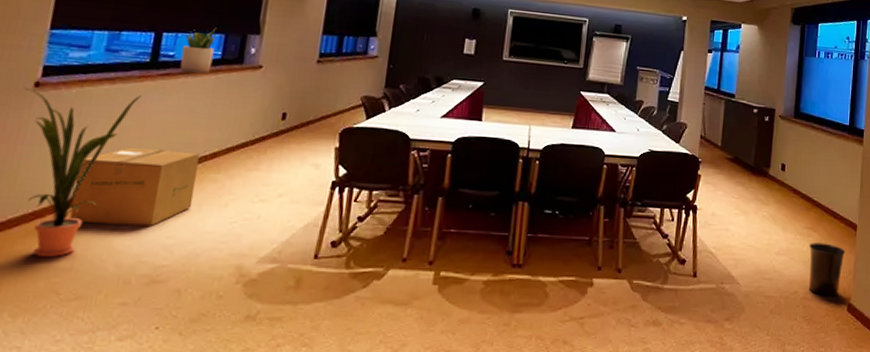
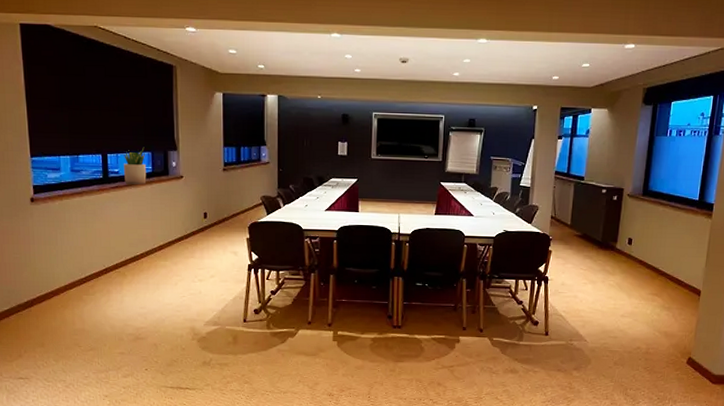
house plant: present [24,87,141,258] -> none [24,202,102,323]
box: present [69,148,200,228] -> none [73,244,153,301]
waste bin: present [808,243,846,297] -> none [650,307,688,352]

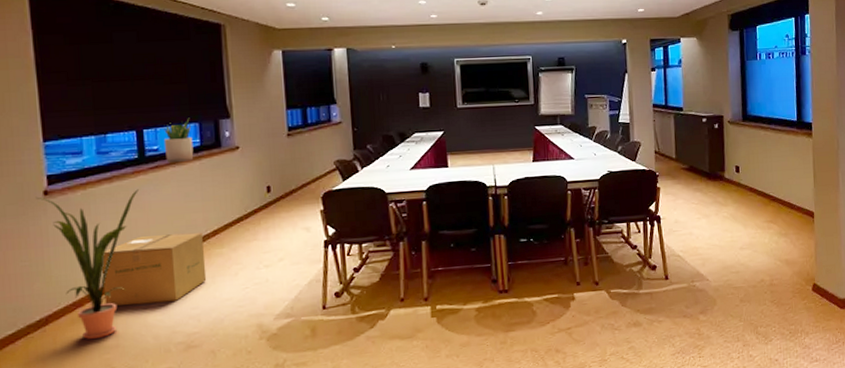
house plant: none [24,202,102,323] -> present [35,189,138,340]
box: none [73,244,153,301] -> present [101,232,207,307]

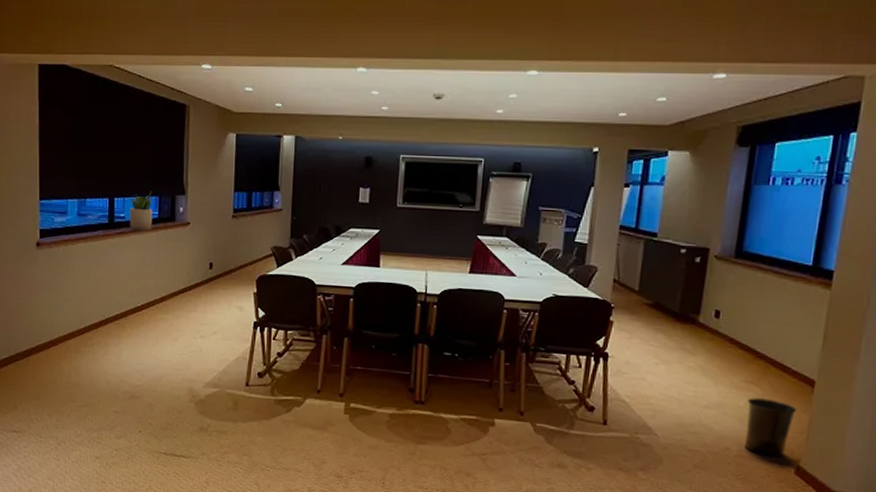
house plant: present [35,189,138,340] -> none [30,246,106,375]
box: present [101,232,207,307] -> none [72,293,153,356]
waste bin: none [770,233,806,281] -> present [744,398,797,457]

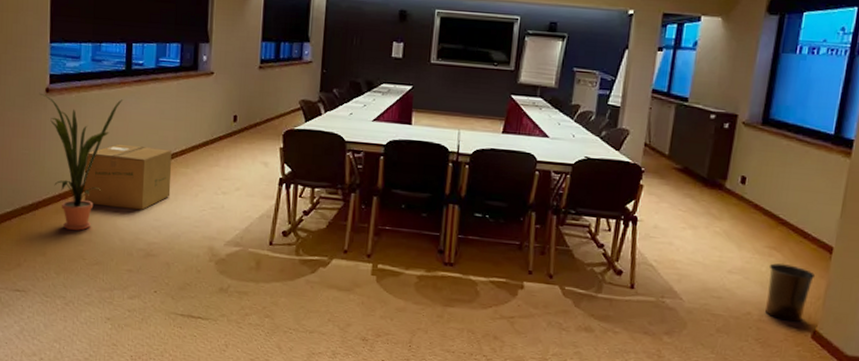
house plant: none [30,246,106,375] -> present [39,92,122,231]
box: none [72,293,153,356] -> present [84,144,172,211]
planter: present [129,191,153,232] -> none [148,37,174,81]

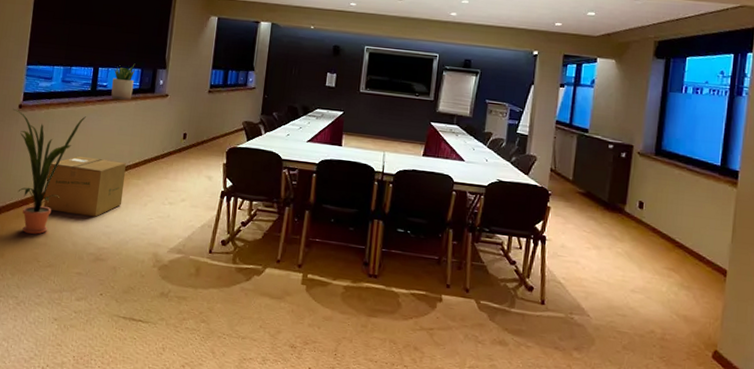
planter: none [148,37,174,81] -> present [111,63,135,101]
waste bin: present [764,263,816,322] -> none [666,284,713,342]

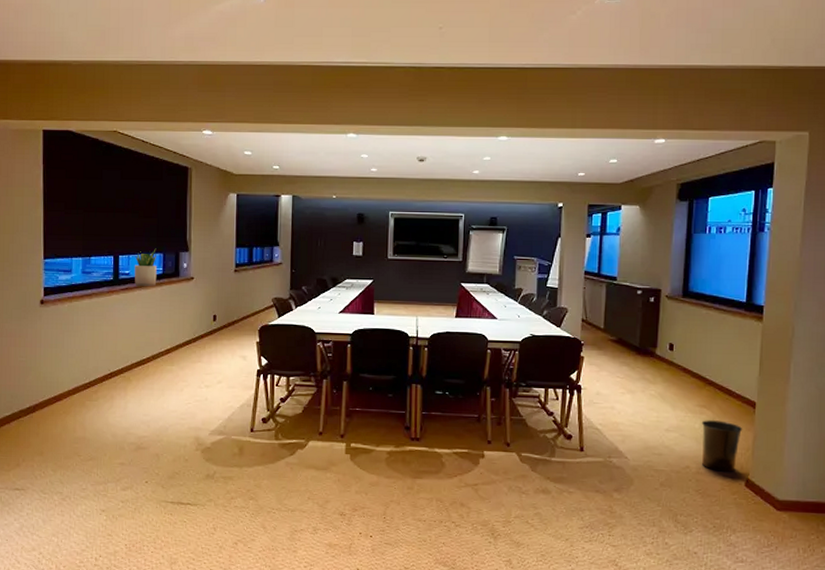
house plant: present [12,108,86,235] -> none [34,304,111,430]
box: present [43,156,126,218] -> none [77,348,158,408]
waste bin: none [666,284,713,342] -> present [701,420,743,472]

